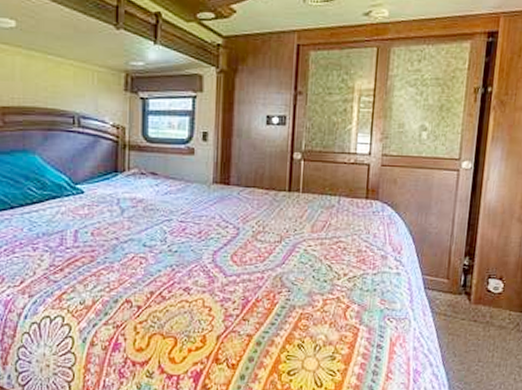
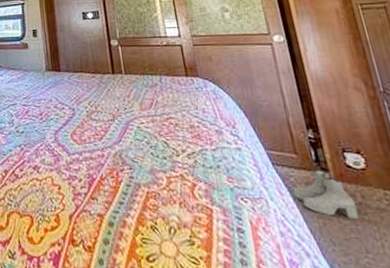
boots: none [434,293,483,336] -> present [292,169,359,220]

